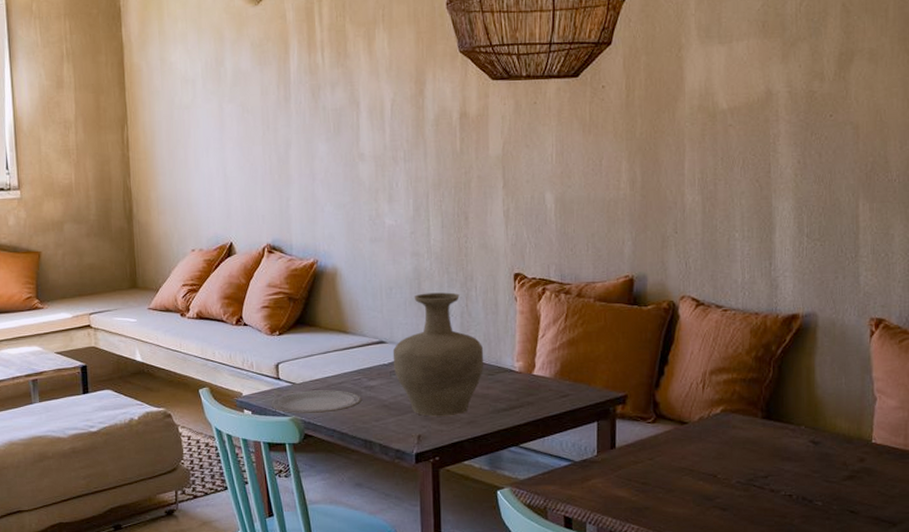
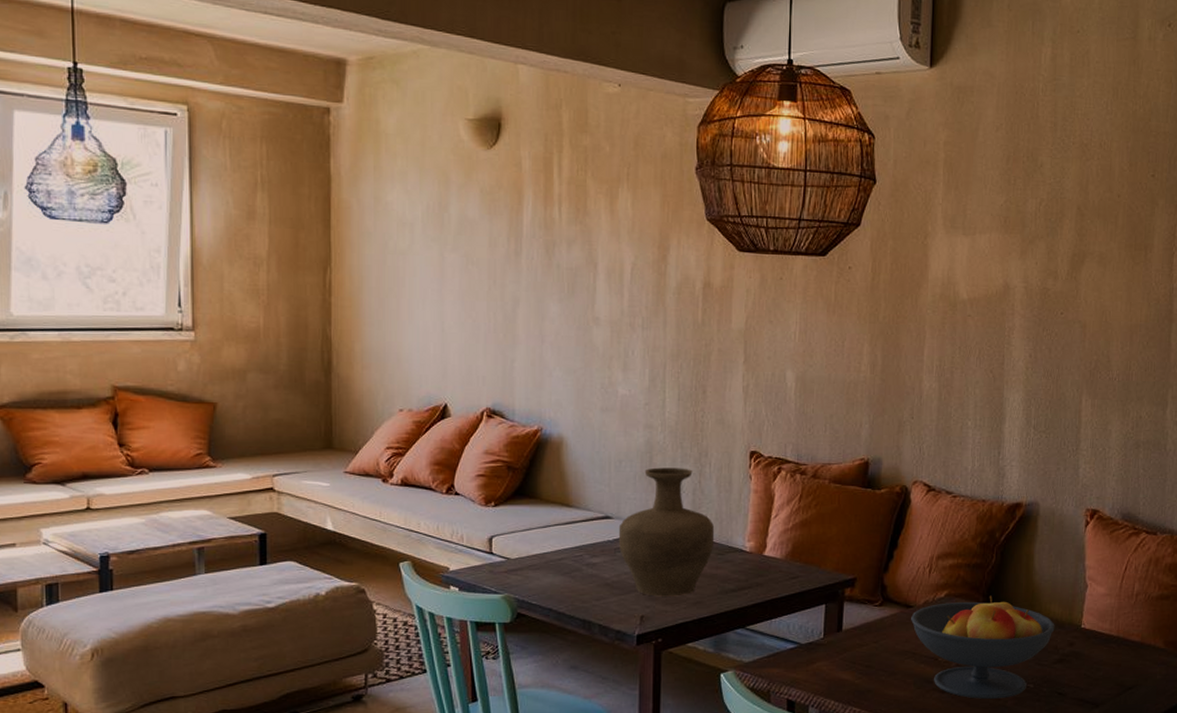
plate: present [270,390,362,414] -> none [480,566,582,592]
fruit bowl: none [686,410,842,517] -> present [911,595,1055,699]

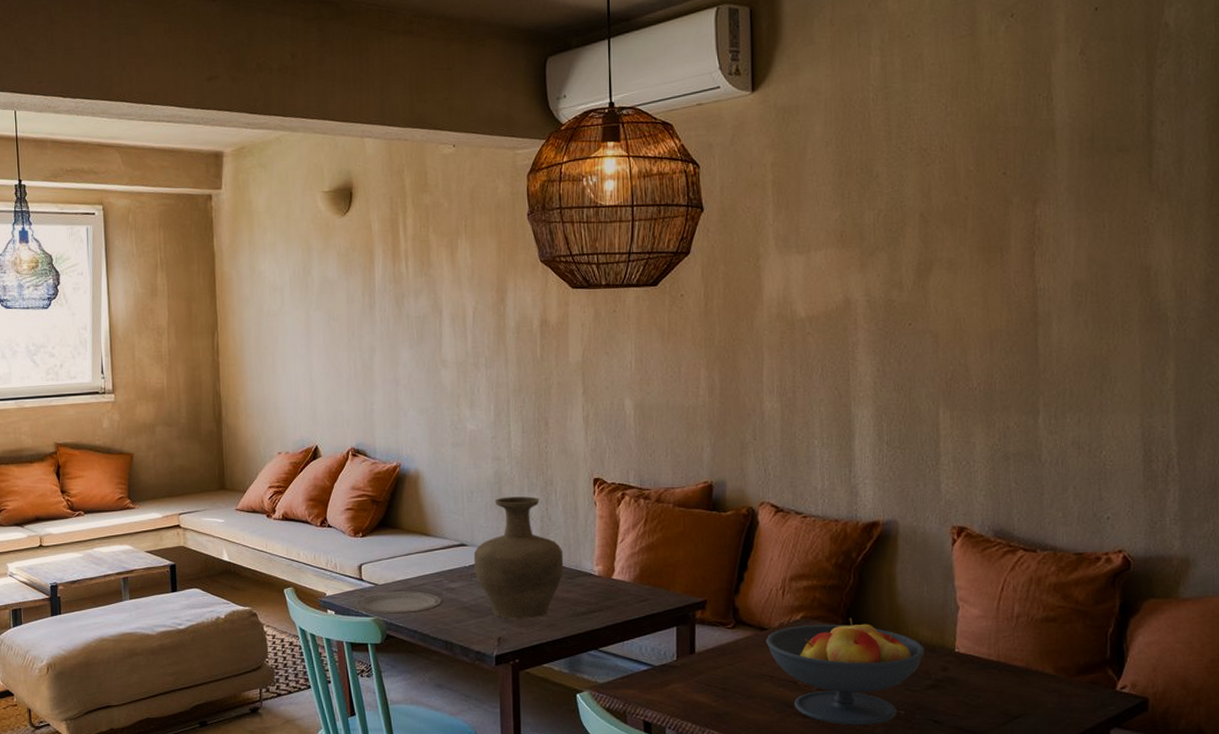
plate: none [480,566,582,592] -> present [353,591,443,615]

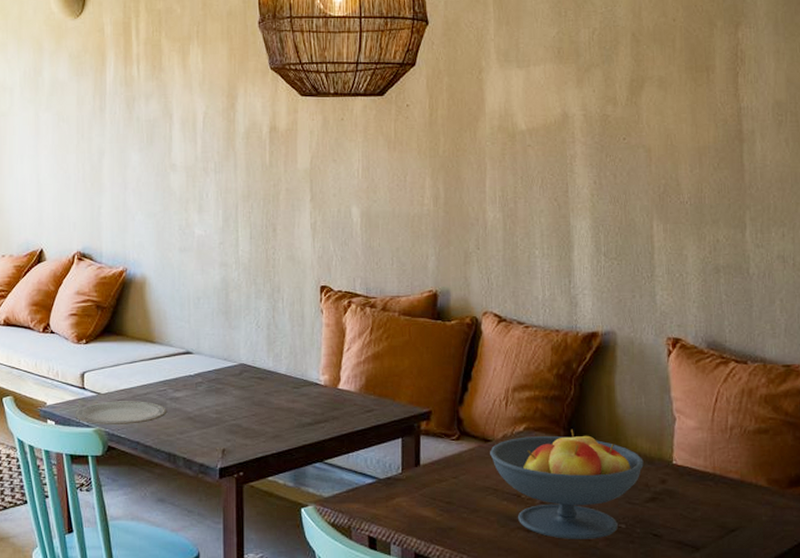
vase: present [473,496,564,619] -> none [199,303,290,430]

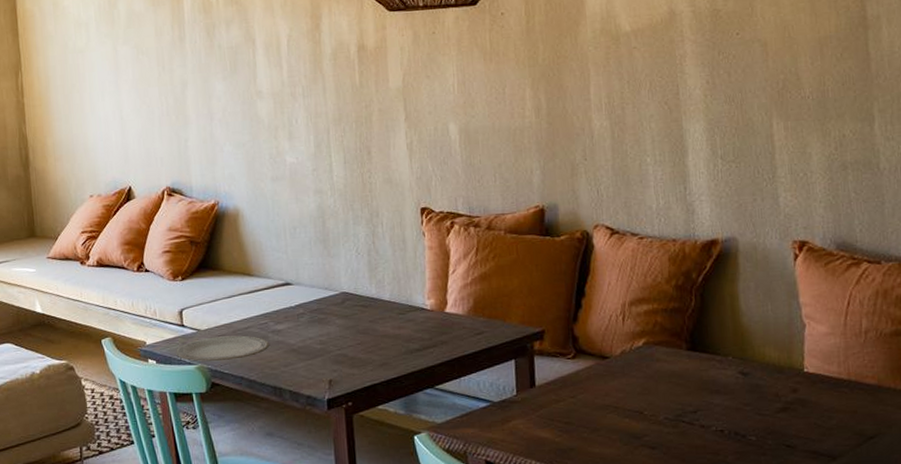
fruit bowl: present [490,429,644,539] -> none [608,341,773,455]

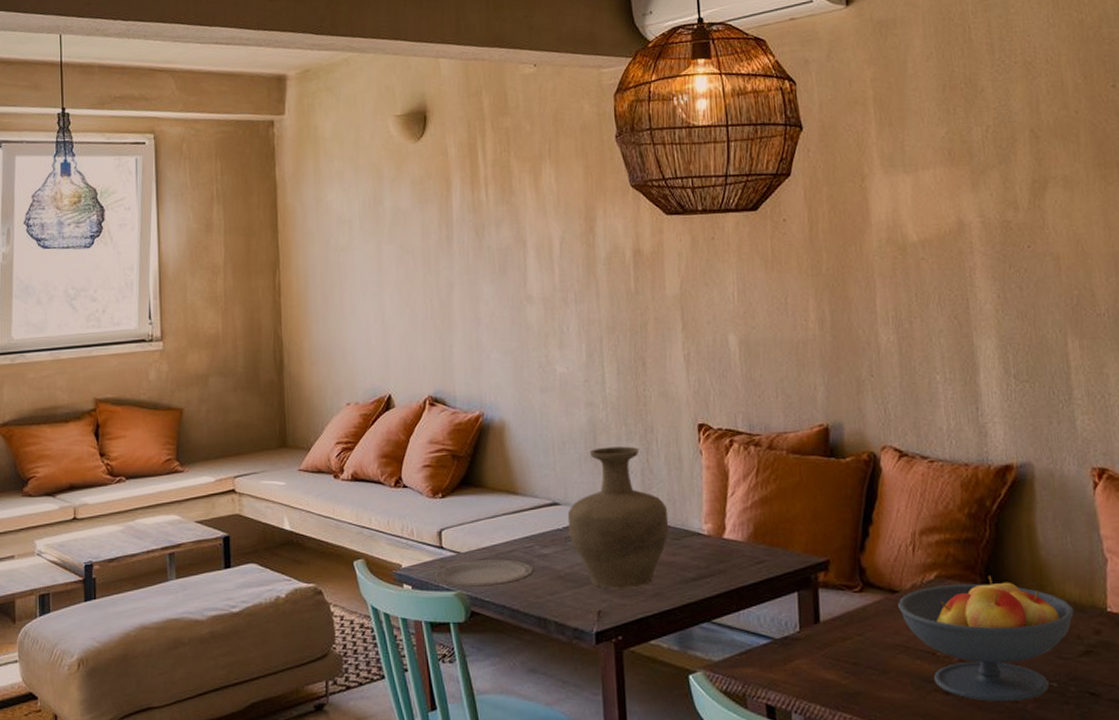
vase: none [299,229,395,360] -> present [567,446,669,589]
fruit bowl: none [608,341,773,455] -> present [898,575,1074,702]

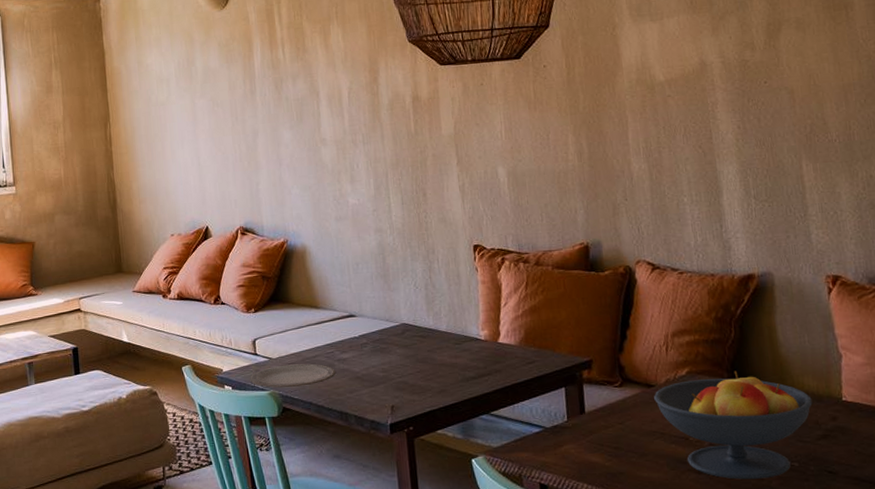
vase: present [567,446,669,589] -> none [362,265,451,387]

